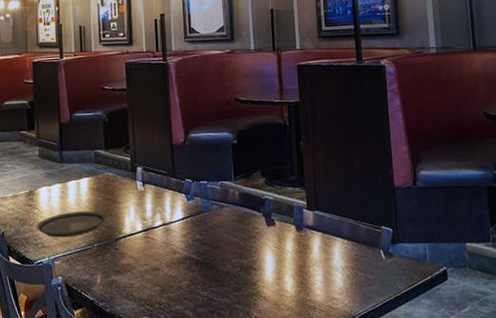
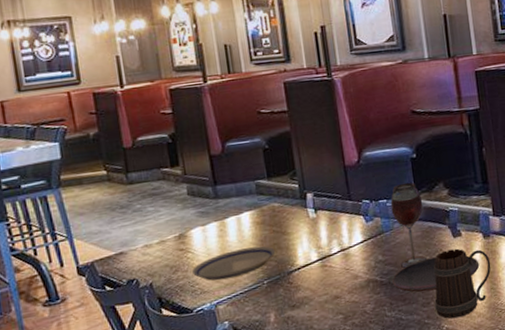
plate: none [207,243,291,276] -> present [392,256,480,292]
wineglass: none [210,166,242,250] -> present [390,182,428,268]
beer mug: none [245,237,302,308] -> present [433,248,491,319]

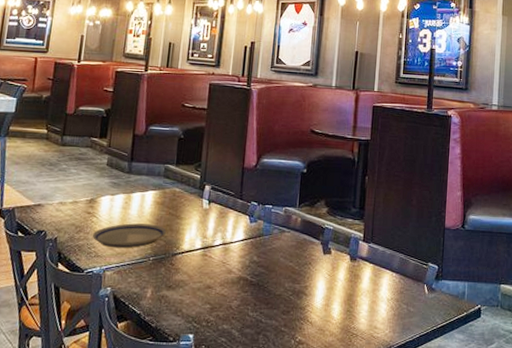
wineglass: present [390,182,428,268] -> none [272,193,304,273]
plate: present [392,256,480,292] -> none [261,269,342,300]
beer mug: present [433,248,491,319] -> none [293,264,352,333]

